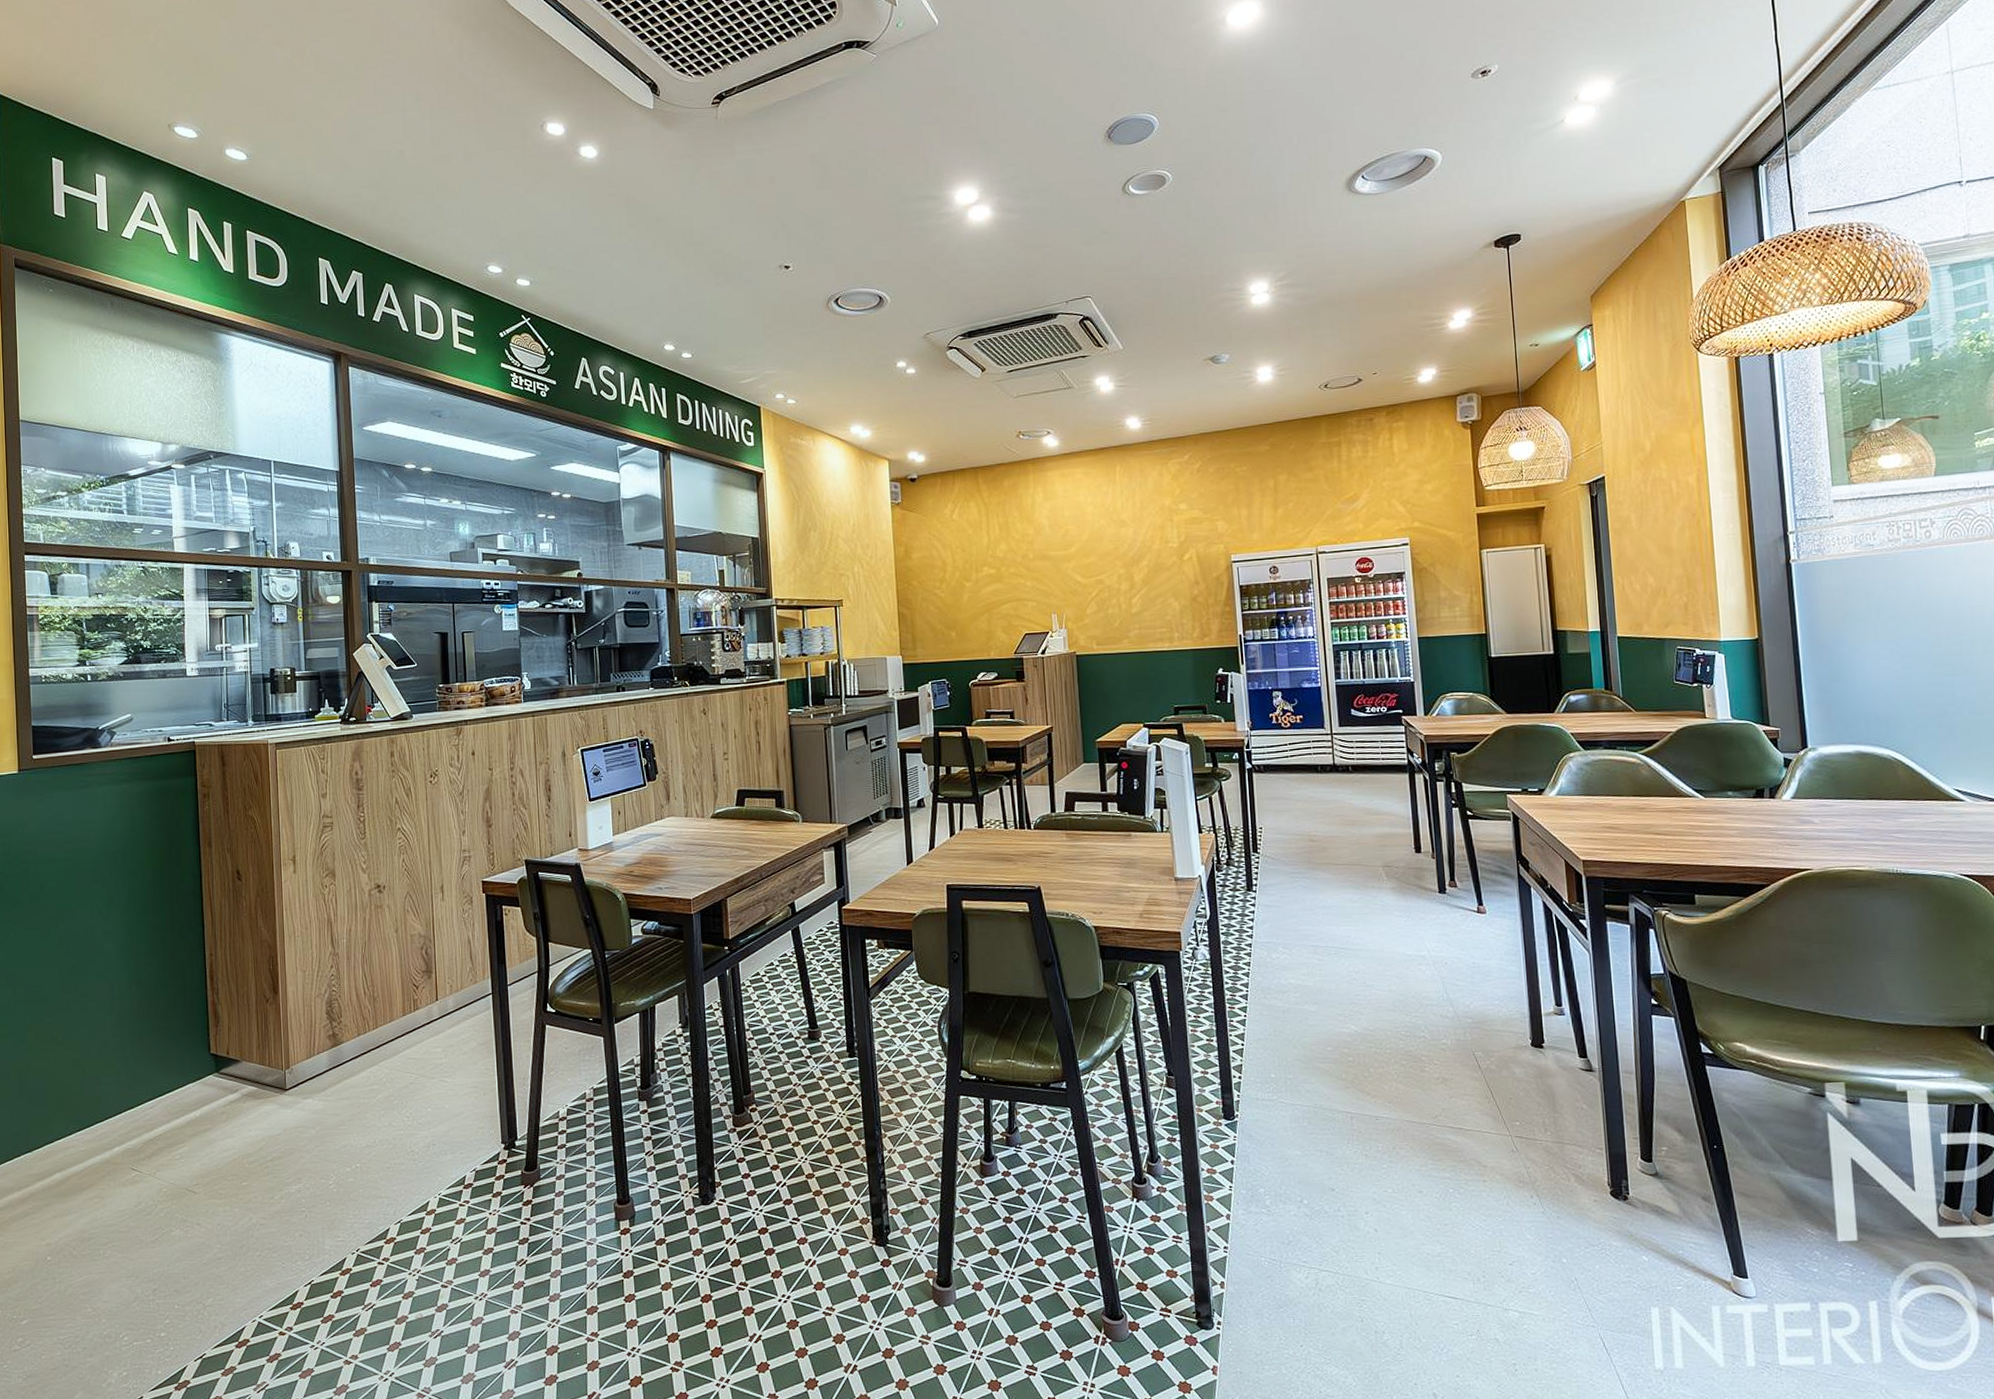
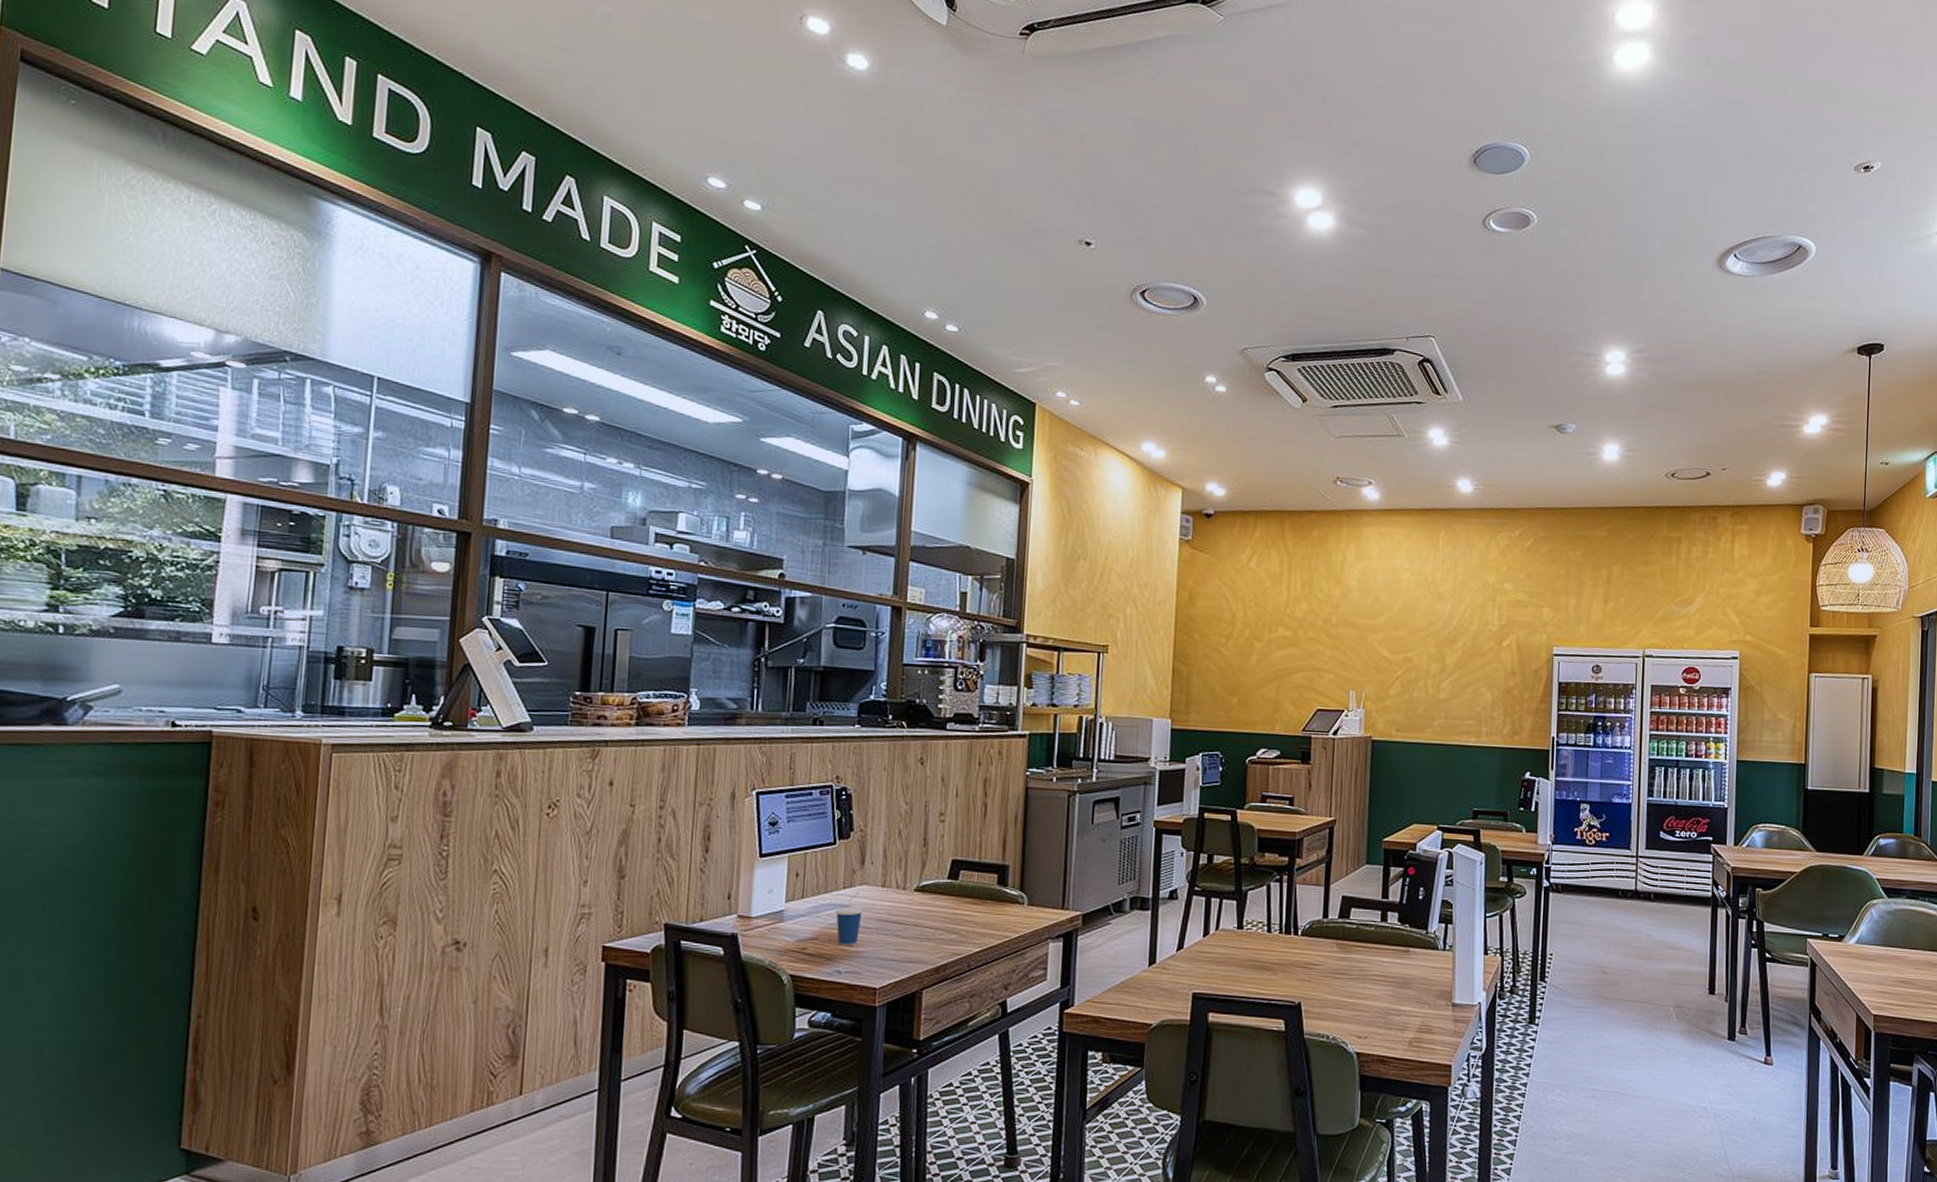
cup: none [651,822,674,867] -> present [835,892,864,946]

